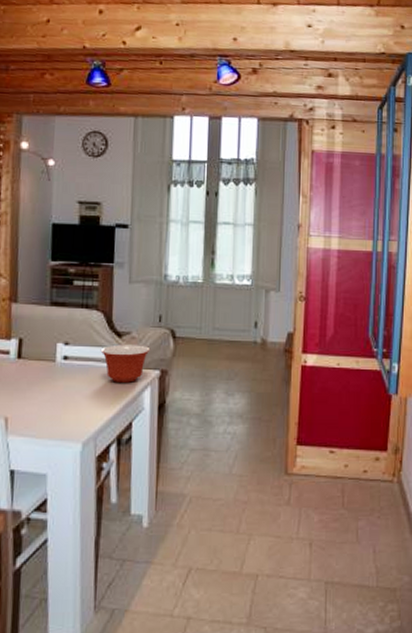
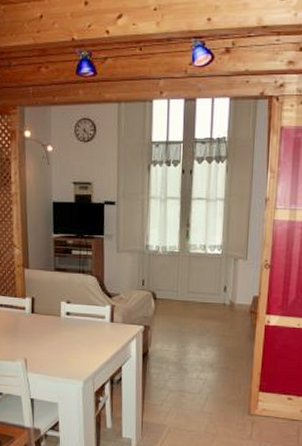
mixing bowl: present [100,344,151,383] -> none [95,304,136,335]

